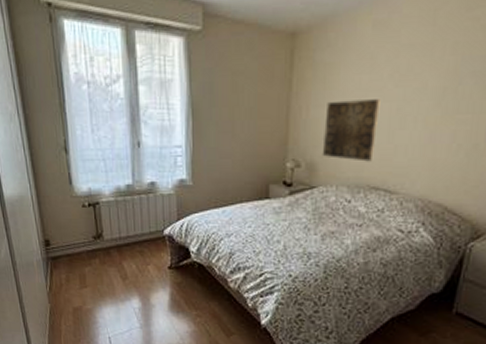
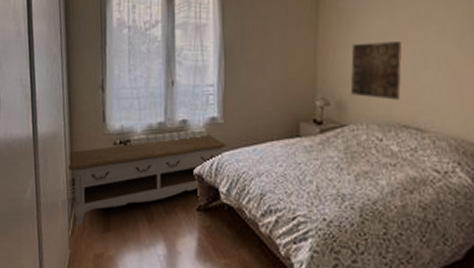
storage bench: none [38,197,195,283] -> present [67,134,226,226]

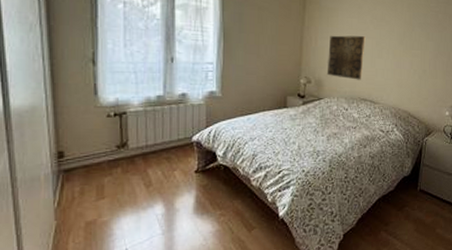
storage bench: present [67,134,226,226] -> none [51,106,223,198]

